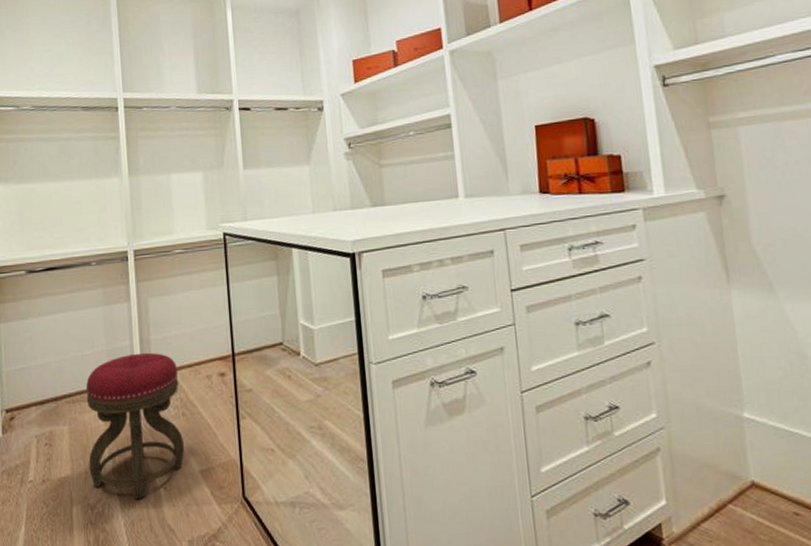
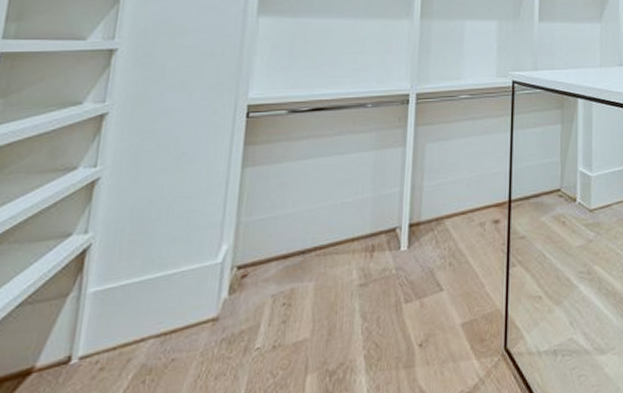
stool: present [86,352,185,499] -> none [333,199,450,361]

